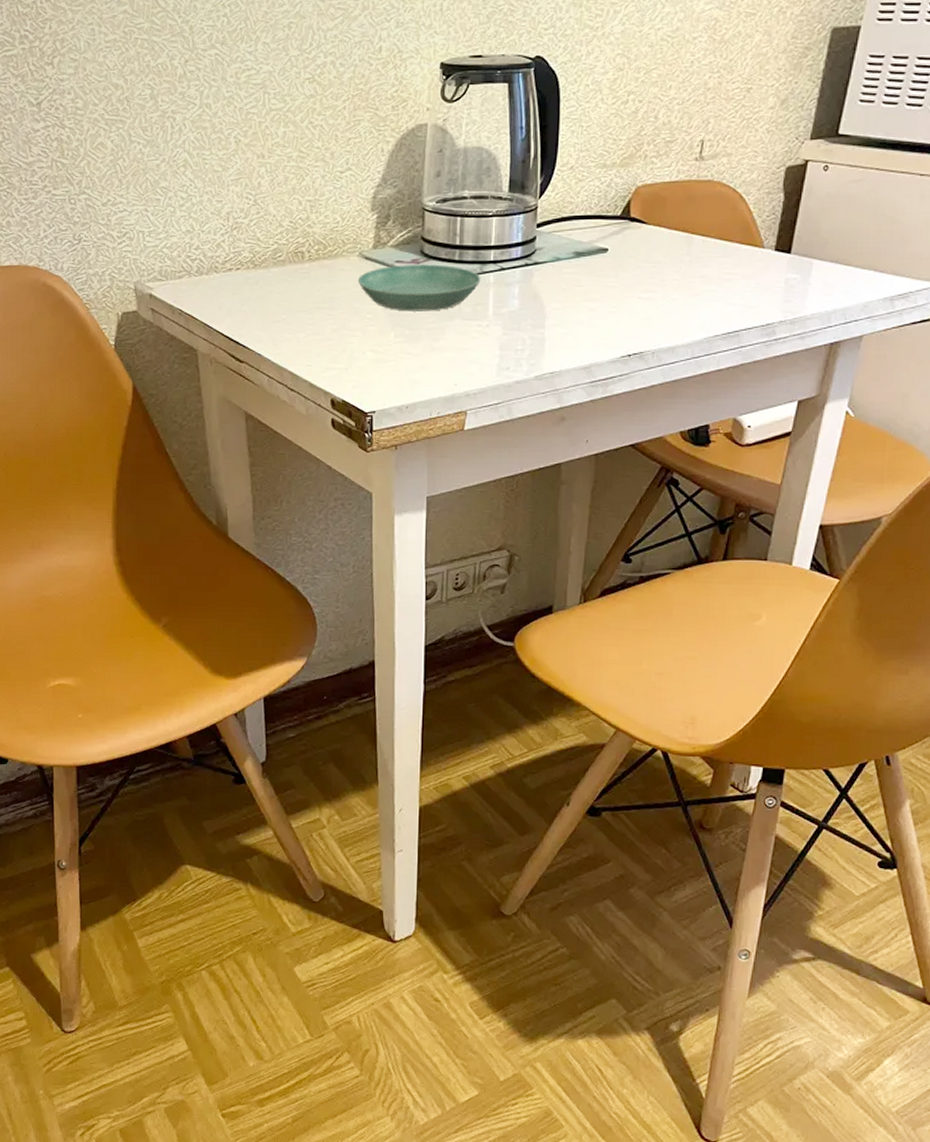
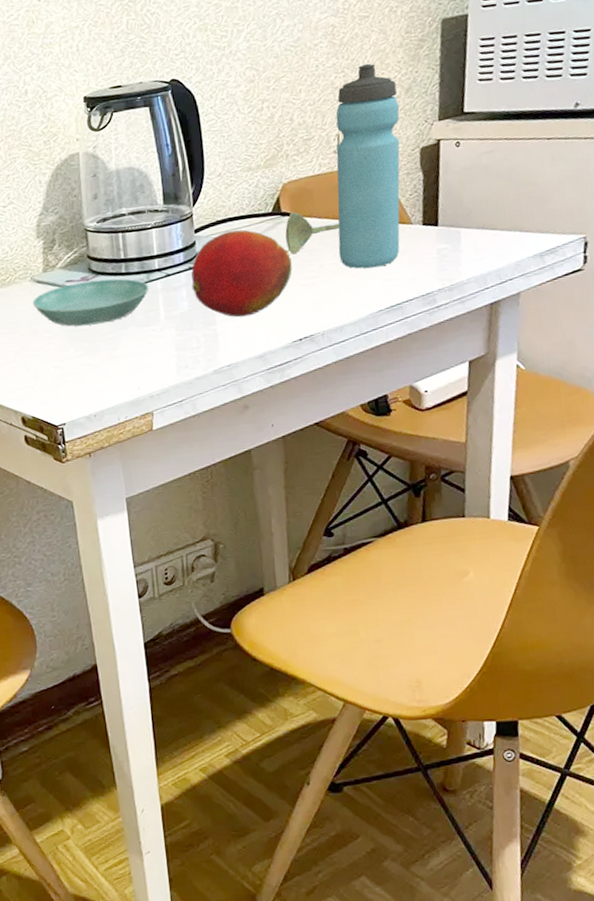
fruit: none [525,230,633,324] -> present [191,229,293,318]
soupspoon: none [630,218,688,264] -> present [285,212,340,255]
water bottle: none [683,66,772,289] -> present [336,63,400,269]

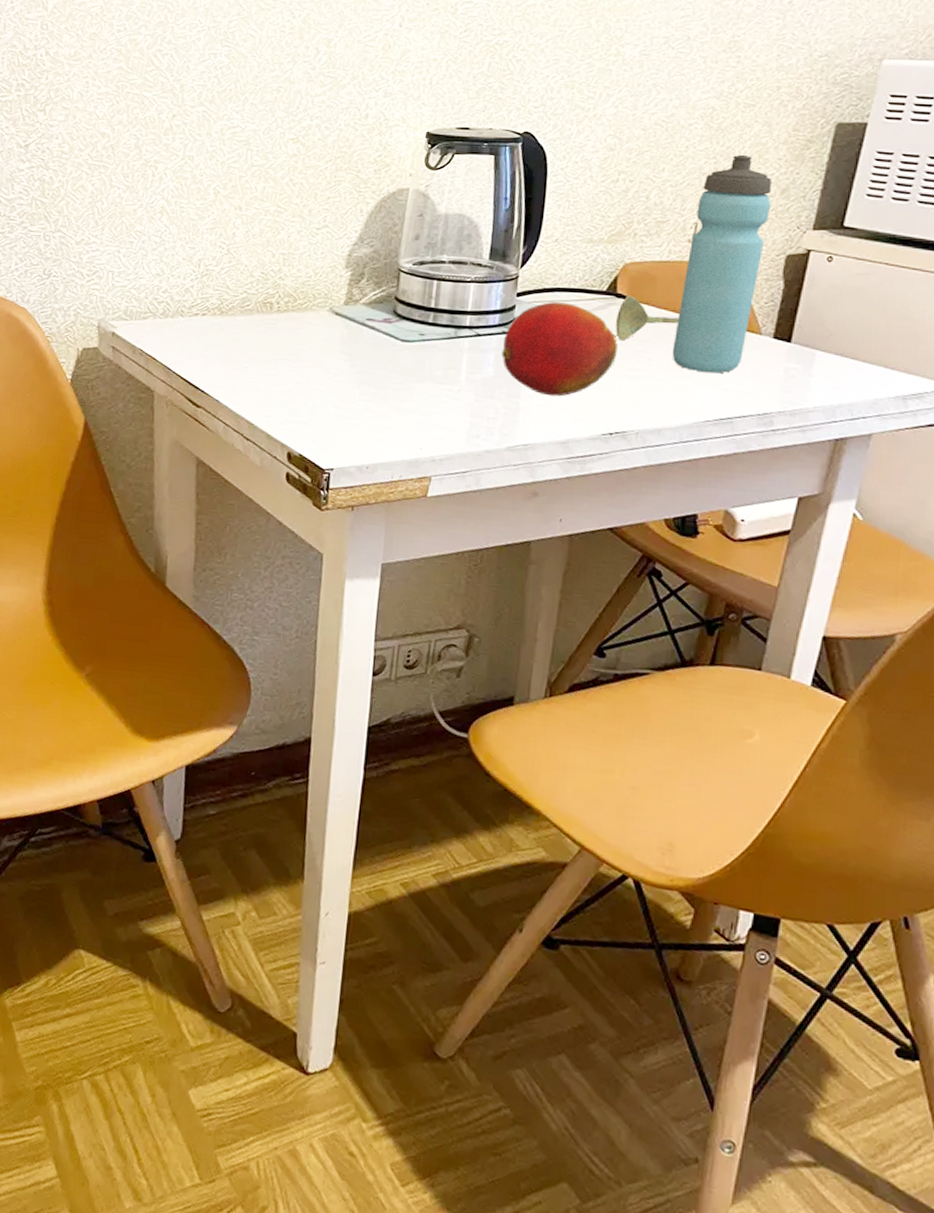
saucer: present [32,278,149,327] -> none [325,323,455,372]

